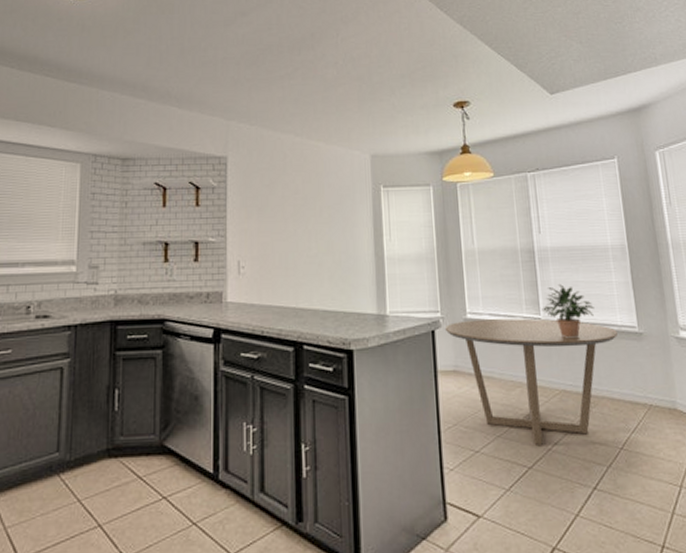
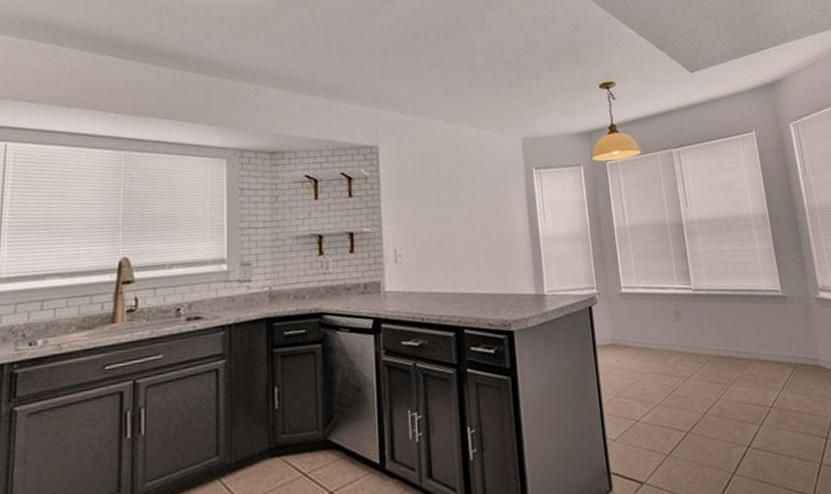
dining table: present [444,318,618,445] -> none [601,288,763,410]
potted plant: present [541,284,594,338] -> none [692,254,741,306]

